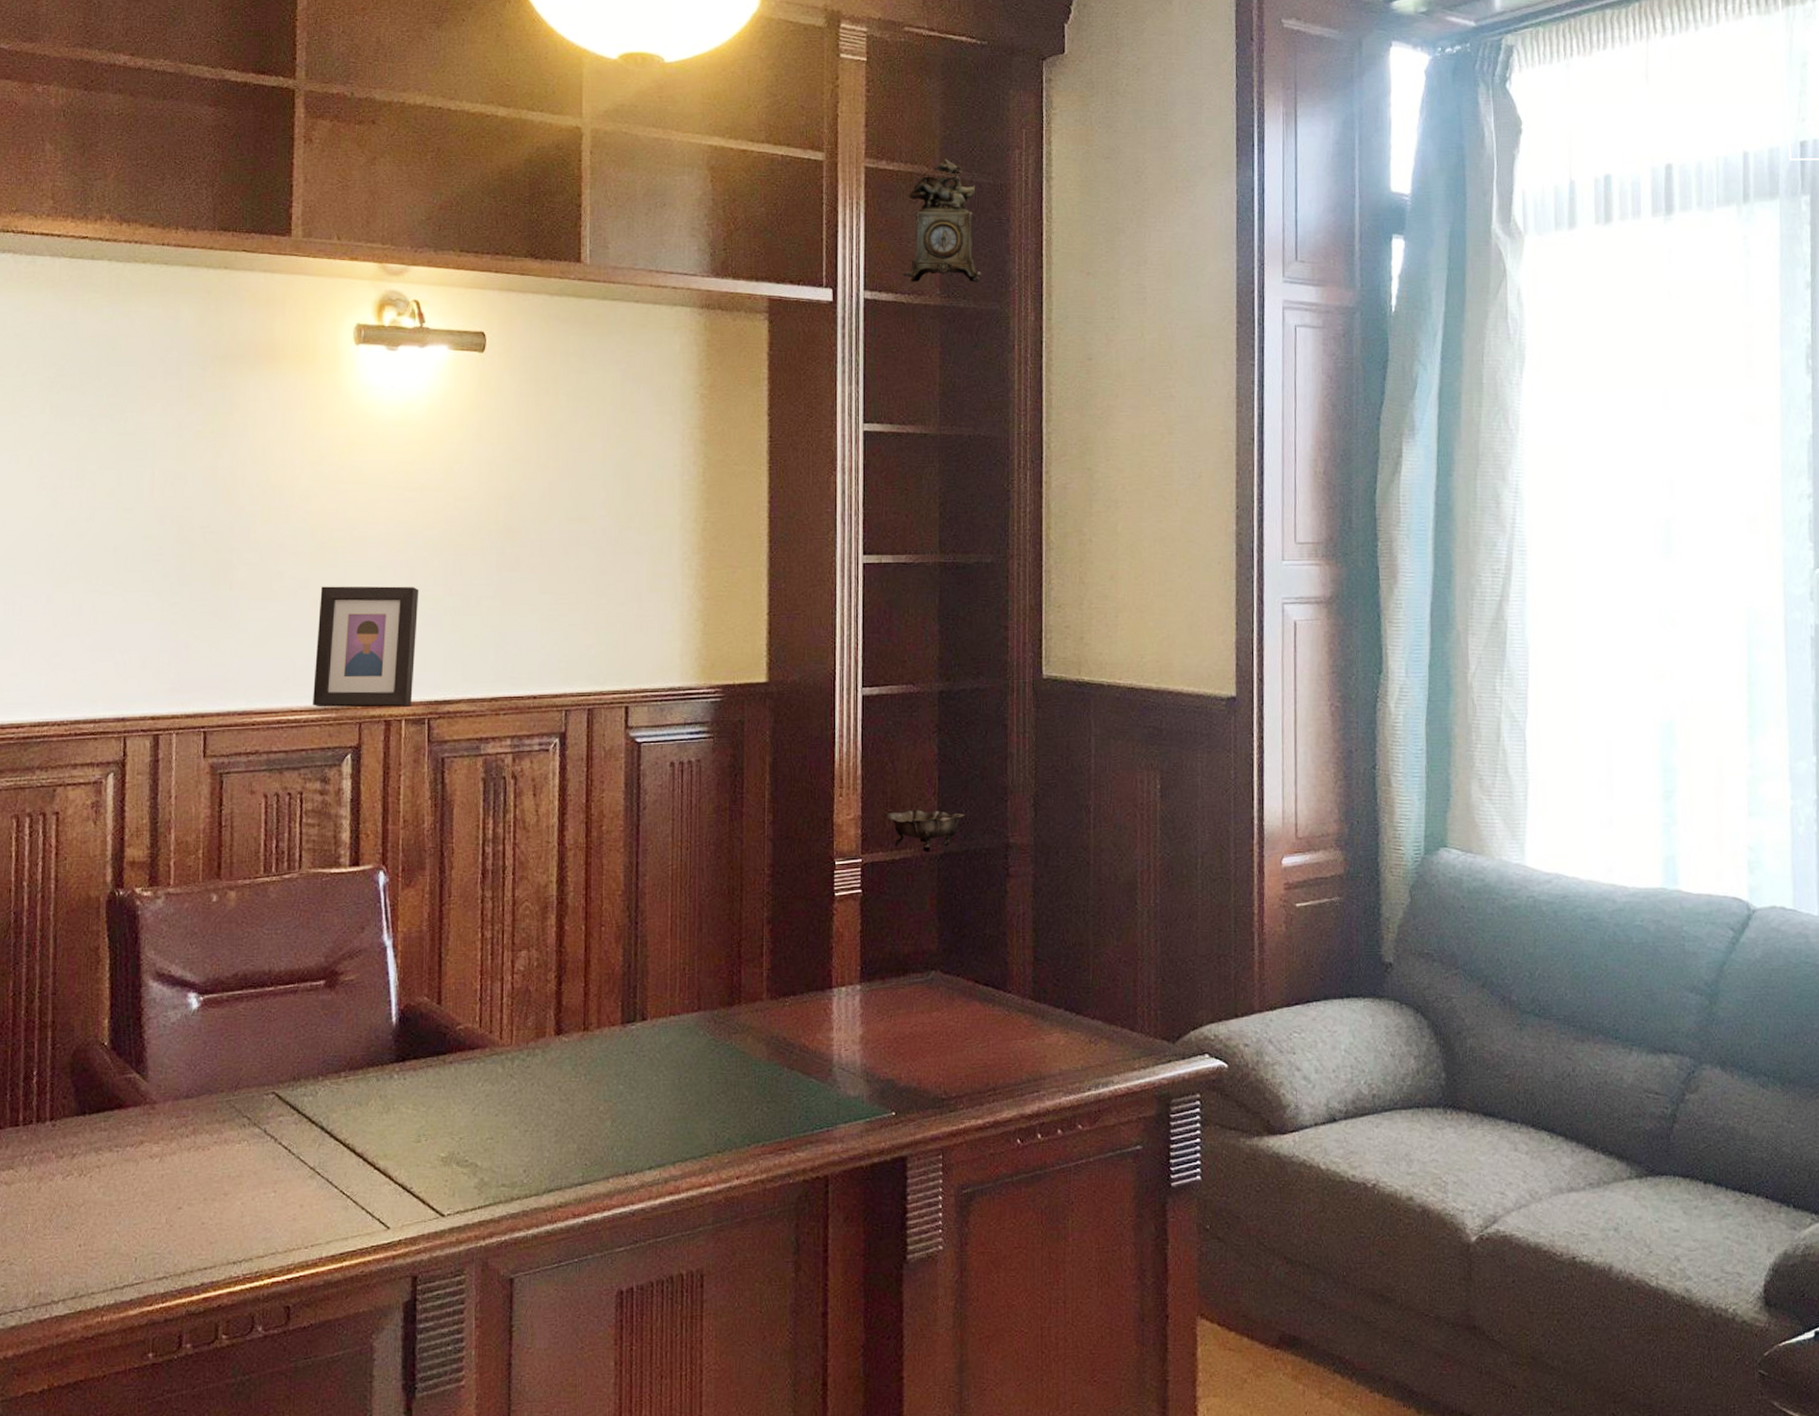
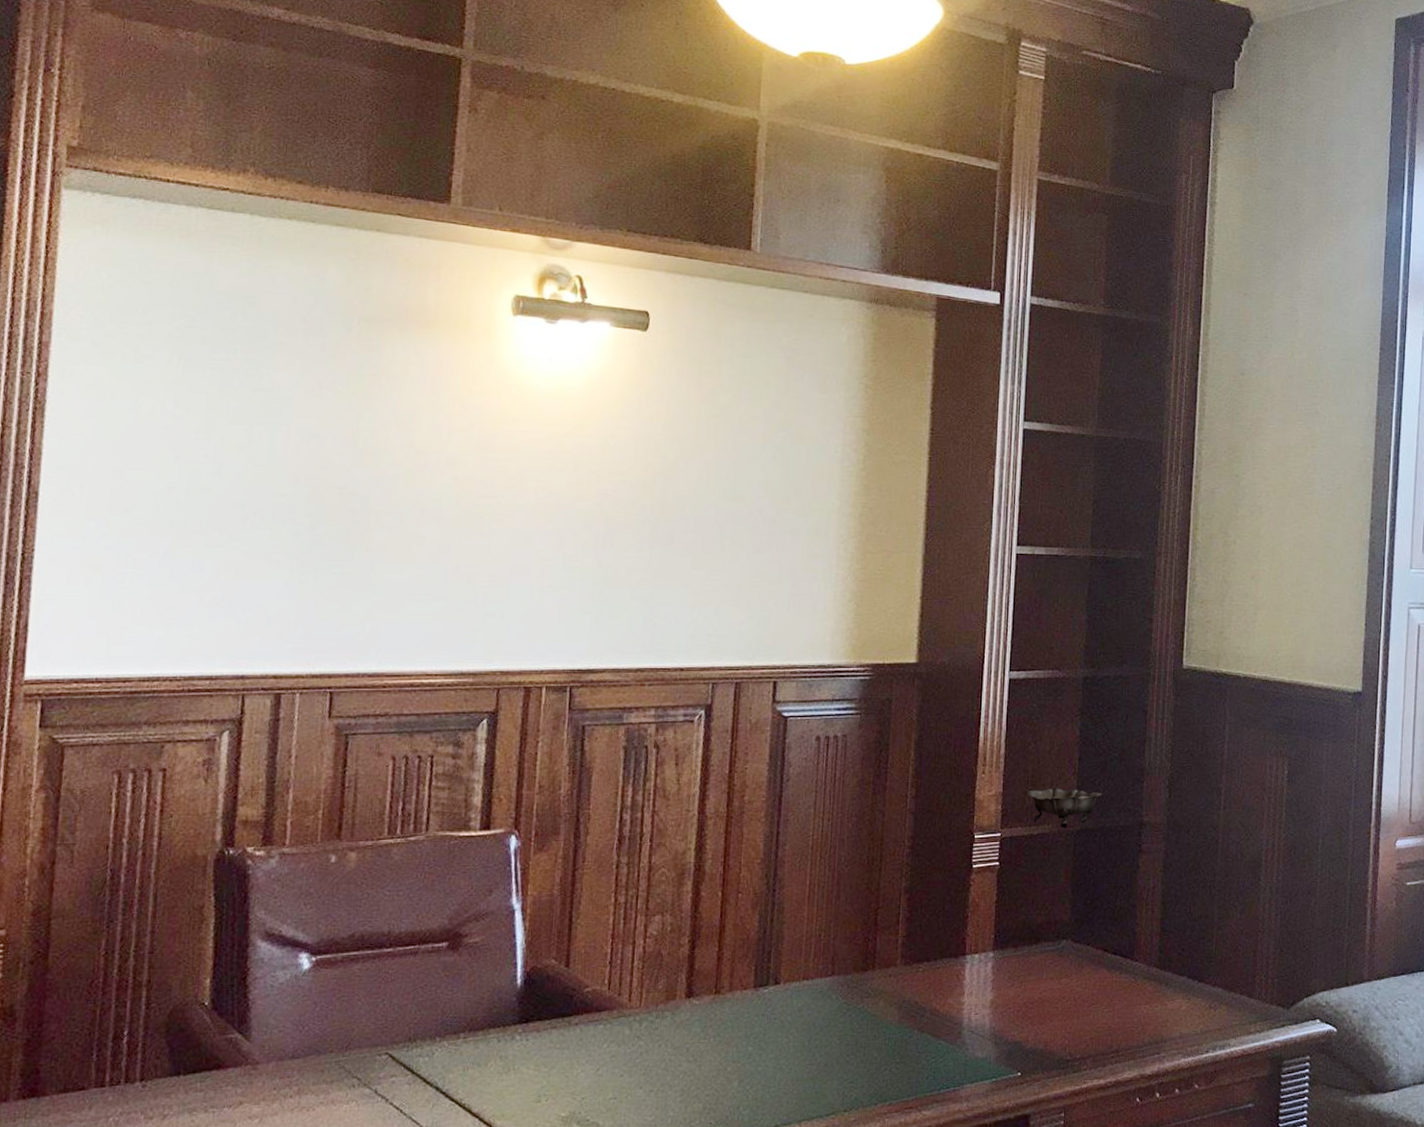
picture frame: present [312,586,419,708] -> none [448,552,568,674]
clock: present [902,158,981,282] -> none [1069,177,1144,296]

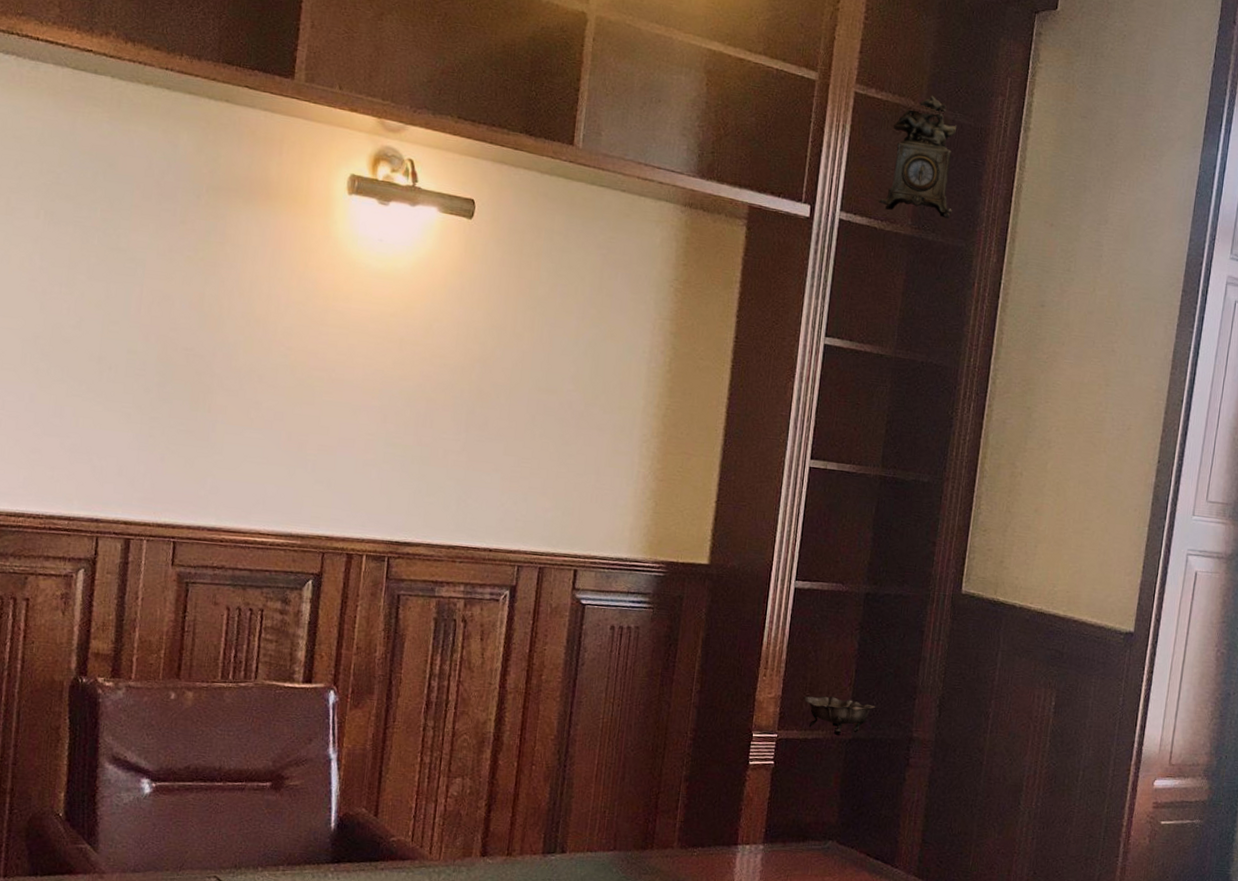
clock: none [1069,177,1144,296] -> present [878,95,958,219]

